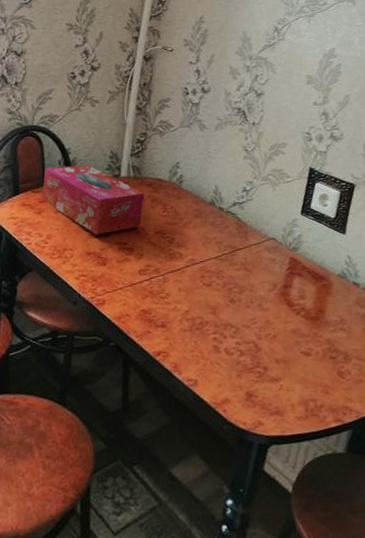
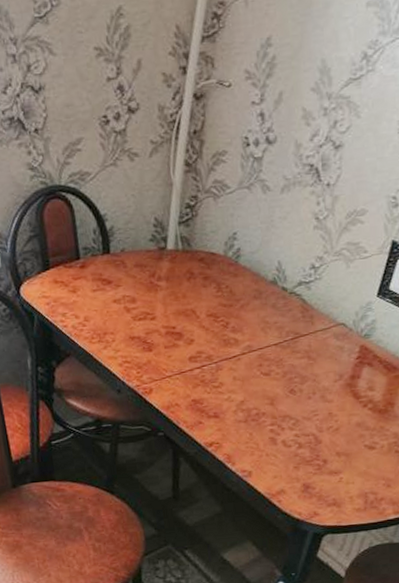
tissue box: present [41,164,145,235] -> none [76,234,195,318]

